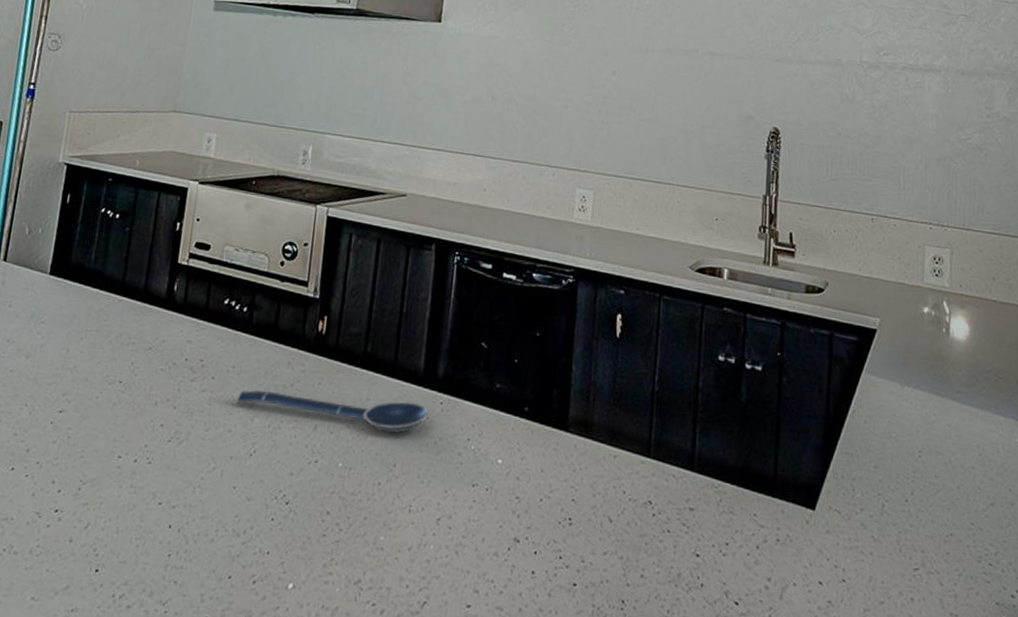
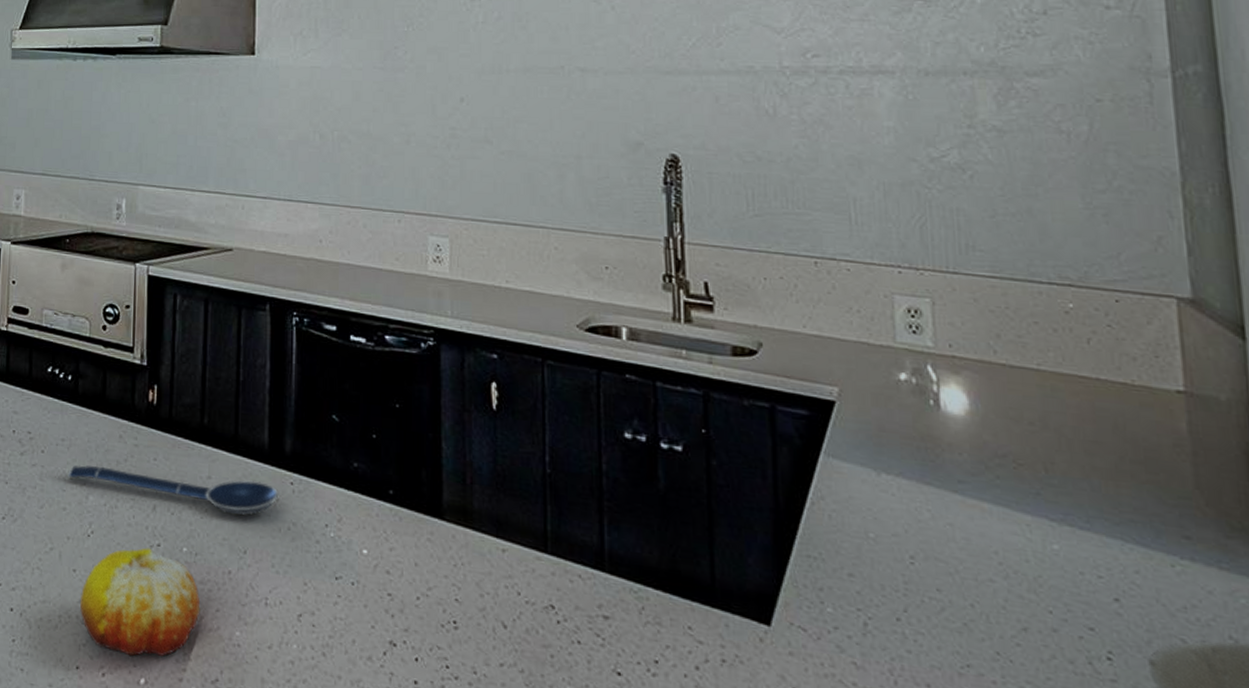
fruit: none [237,464,350,564] -> present [80,547,200,657]

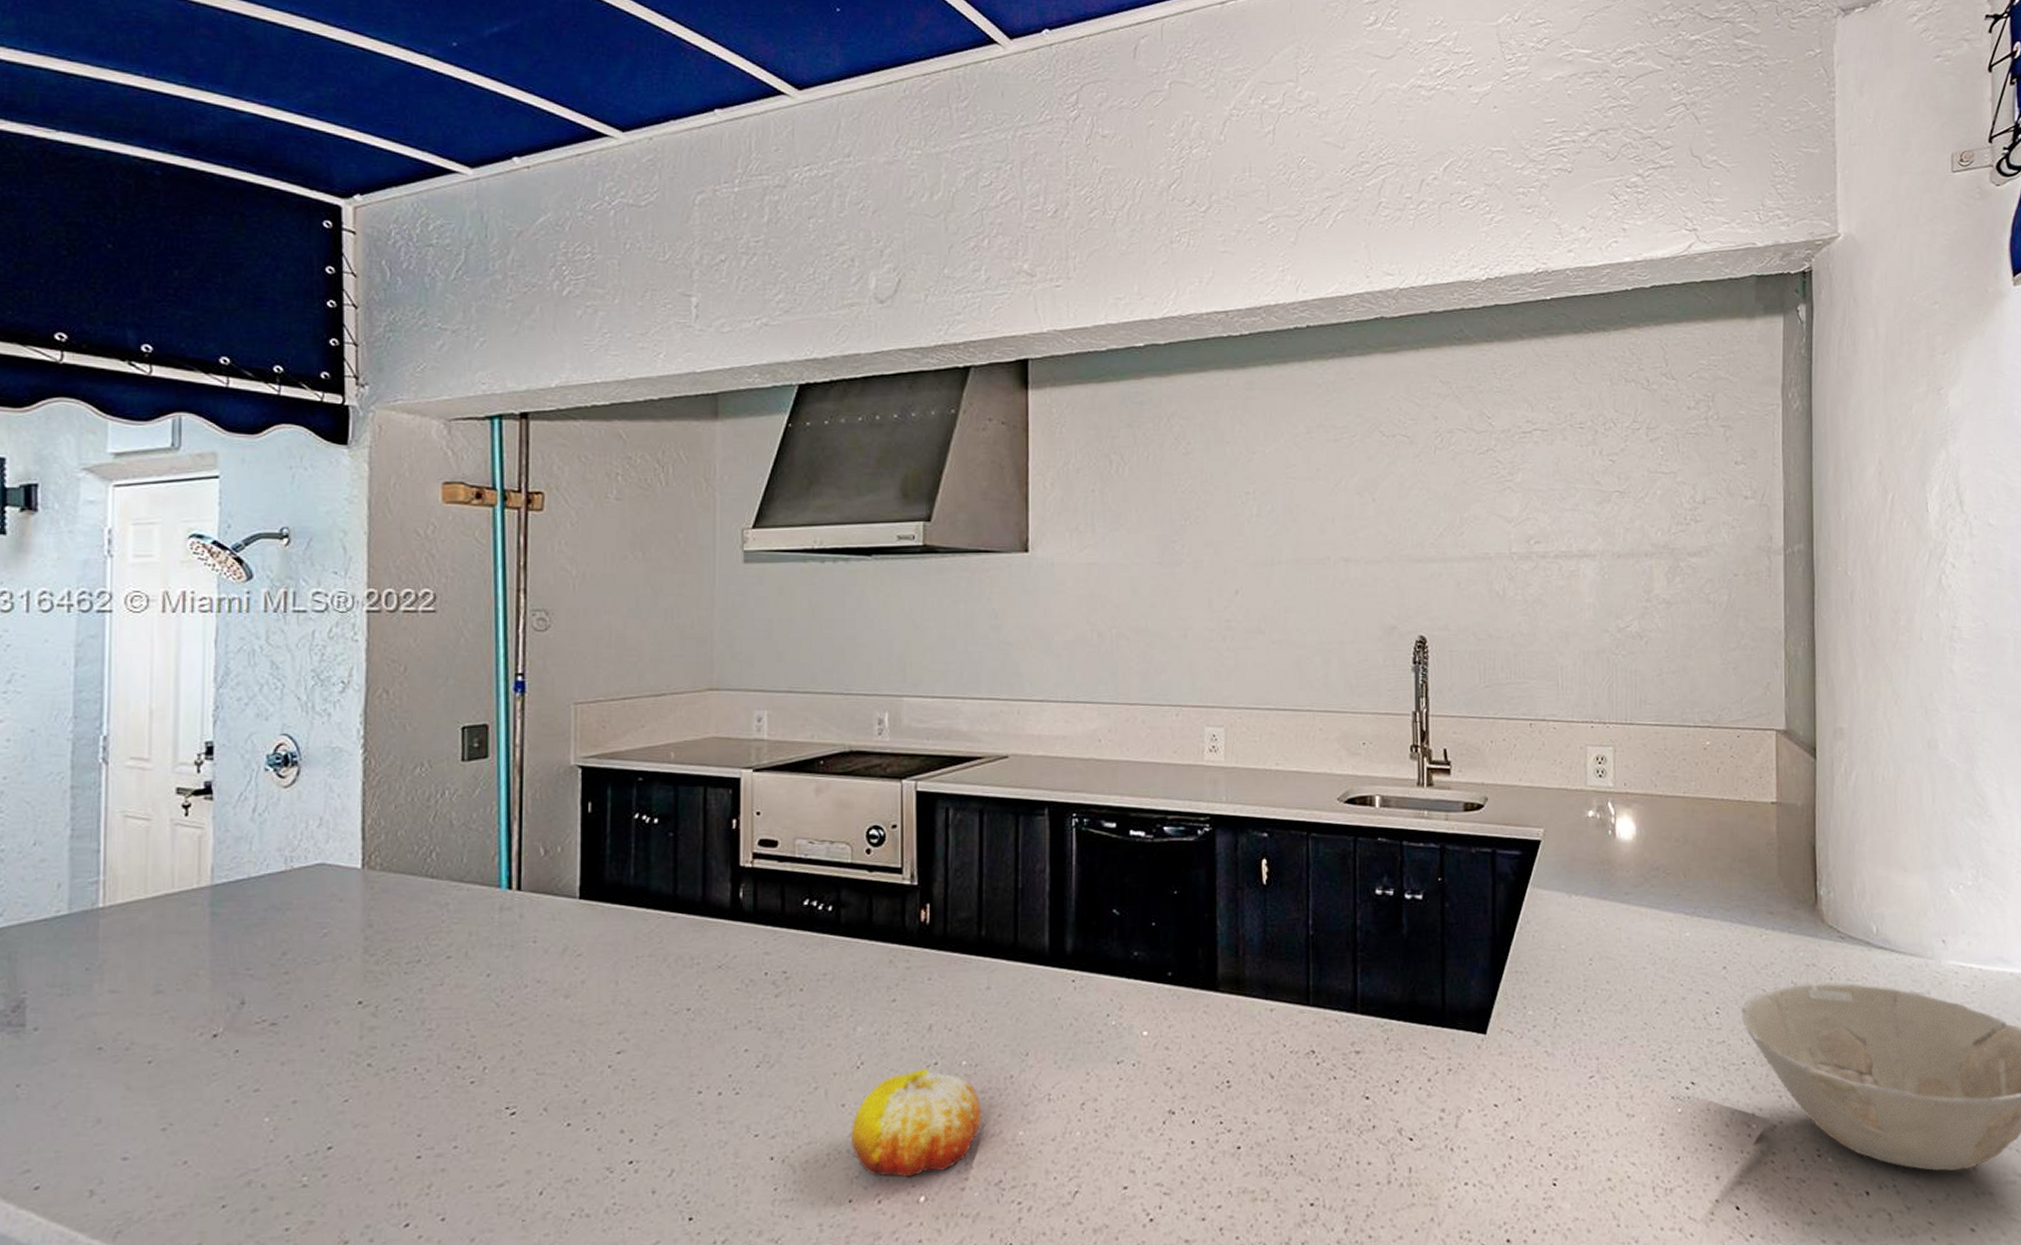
spoon: present [67,464,279,515] -> none [831,984,1061,1020]

